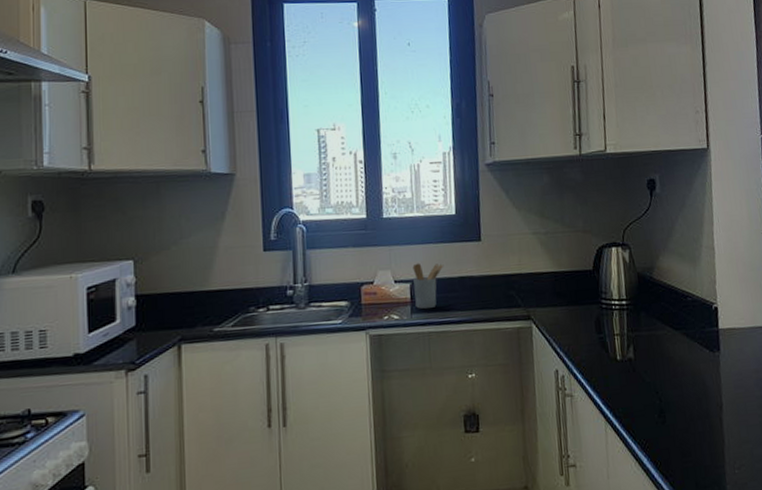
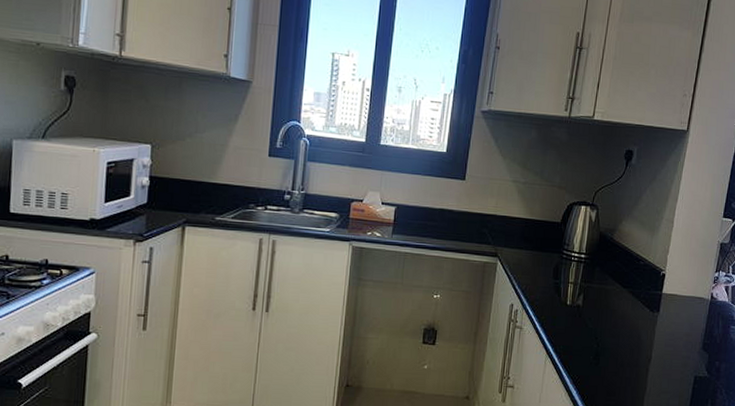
utensil holder: present [412,263,444,309] -> none [397,190,428,232]

